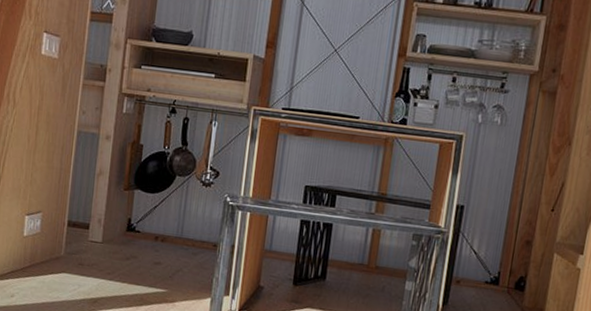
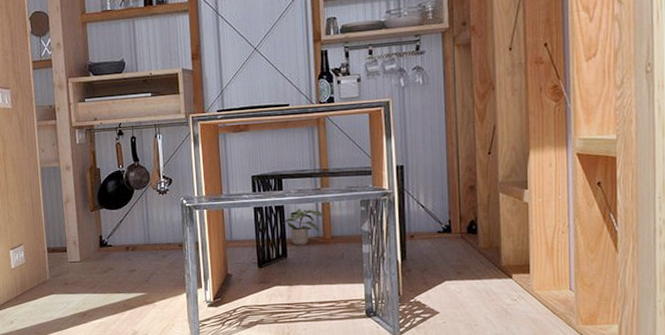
potted plant: none [328,230,373,271] -> present [282,209,324,246]

